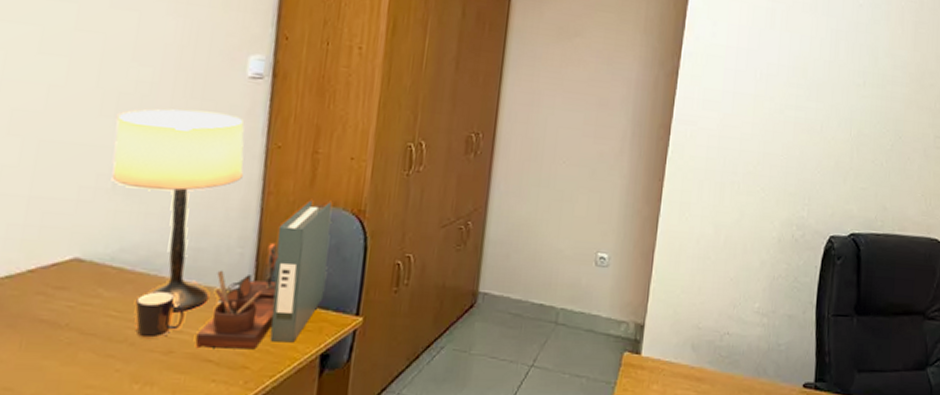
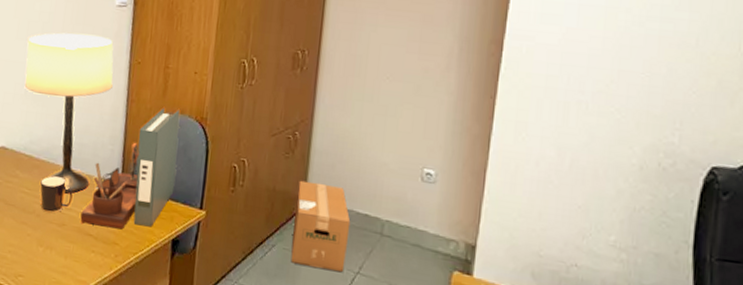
box: none [461,273,525,368] -> present [290,180,351,273]

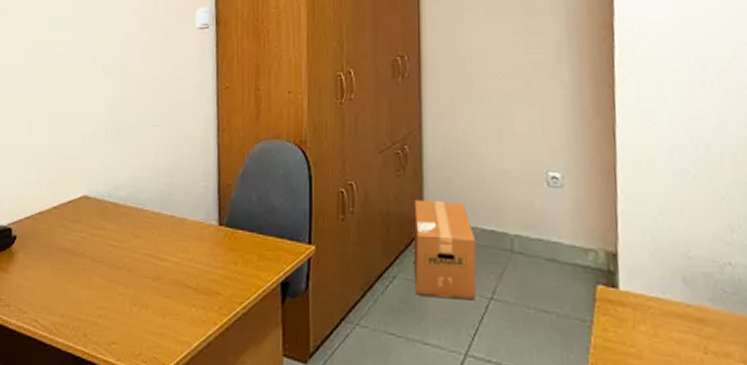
table lamp: present [24,32,114,194] -> none [104,62,201,242]
mug: present [40,176,73,214] -> none [129,223,166,267]
desk organizer: present [80,142,139,230] -> none [176,175,238,277]
binder: present [133,108,180,227] -> none [233,134,278,271]

